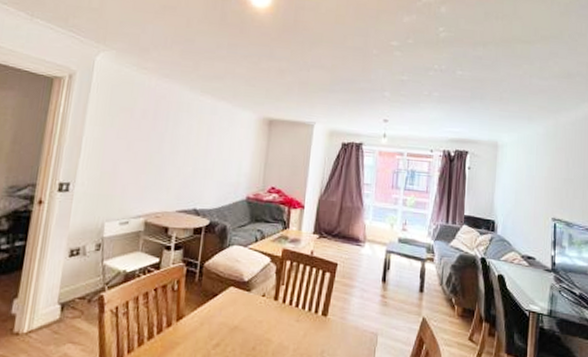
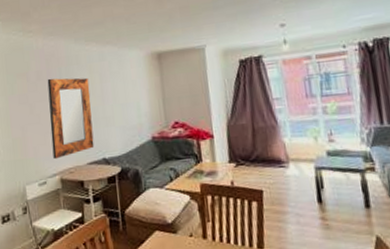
home mirror: none [141,119,196,201] -> present [47,77,95,160]

